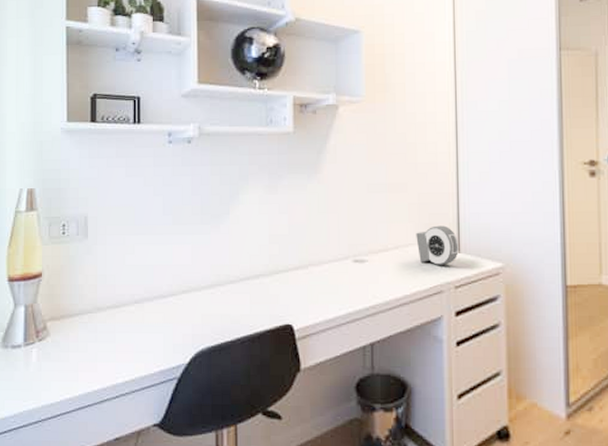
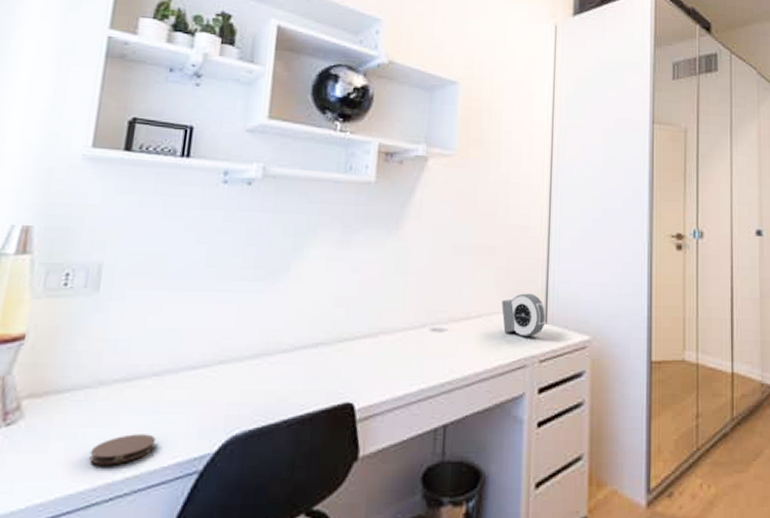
coaster: none [98,348,143,371] -> present [89,434,156,465]

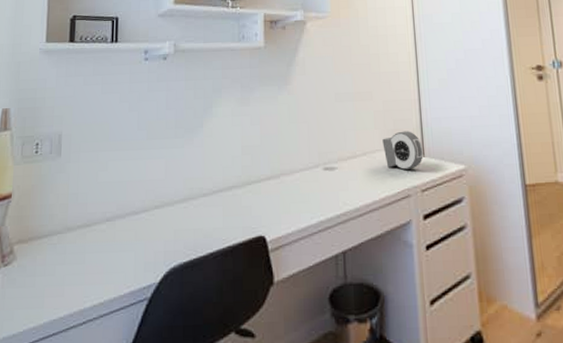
coaster: present [89,434,156,465] -> none [66,269,113,296]

